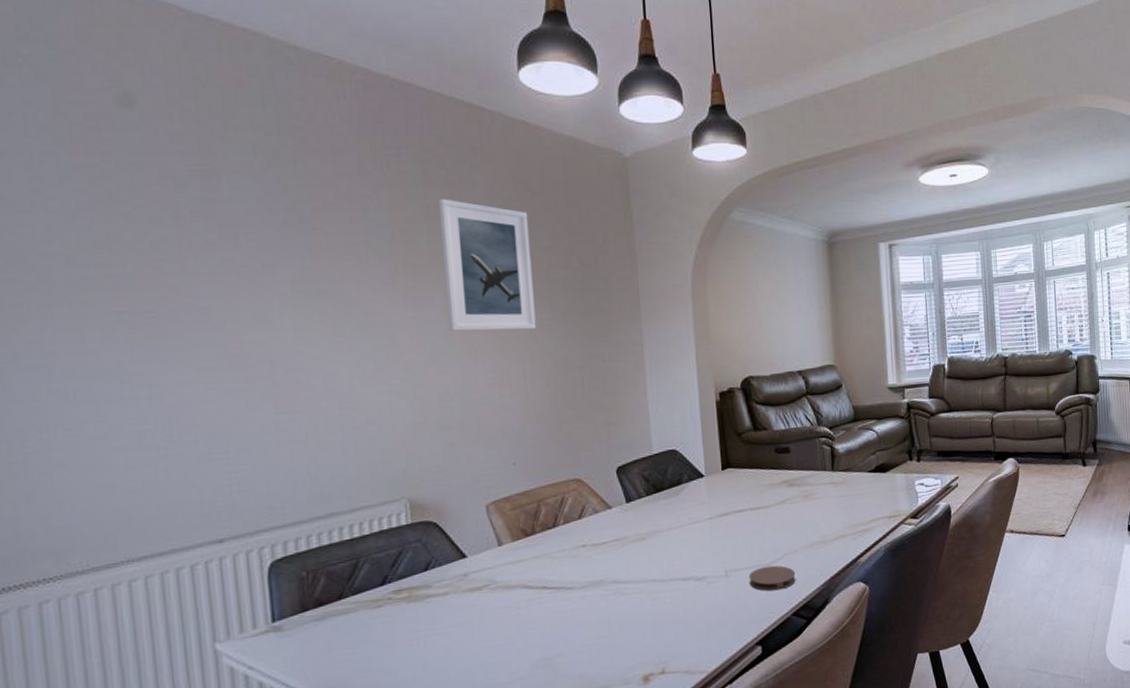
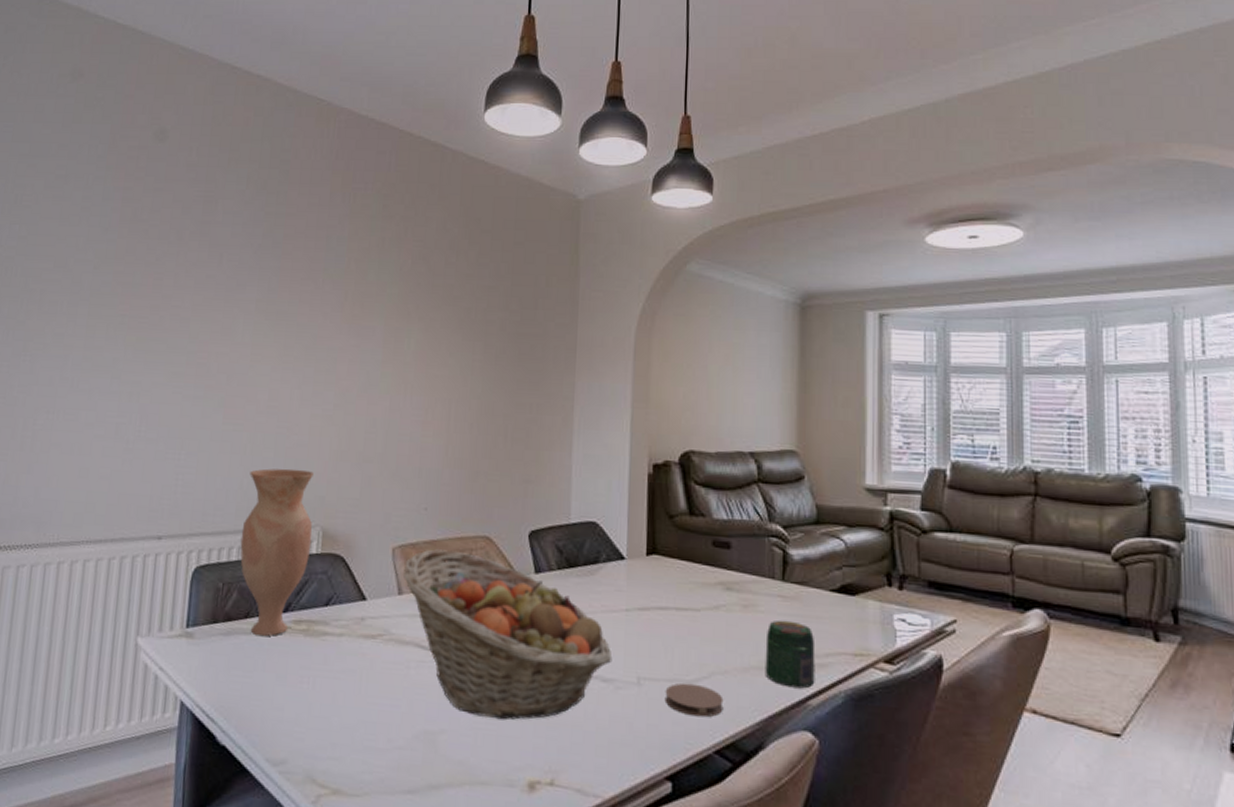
vase: none [317,447,400,613] -> present [240,468,314,636]
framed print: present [439,198,536,332] -> none [384,232,475,370]
fruit basket: none [500,496,703,634] -> present [403,549,613,721]
jar: none [823,500,863,552] -> present [765,620,816,689]

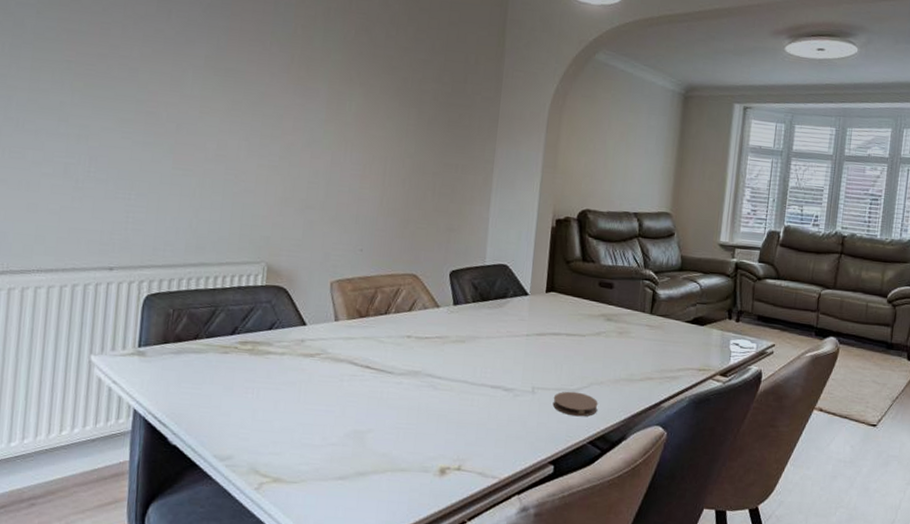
vase: present [240,468,314,636] -> none [189,210,260,355]
fruit basket: present [403,549,613,721] -> none [340,284,514,421]
jar: present [765,620,816,689] -> none [631,343,671,395]

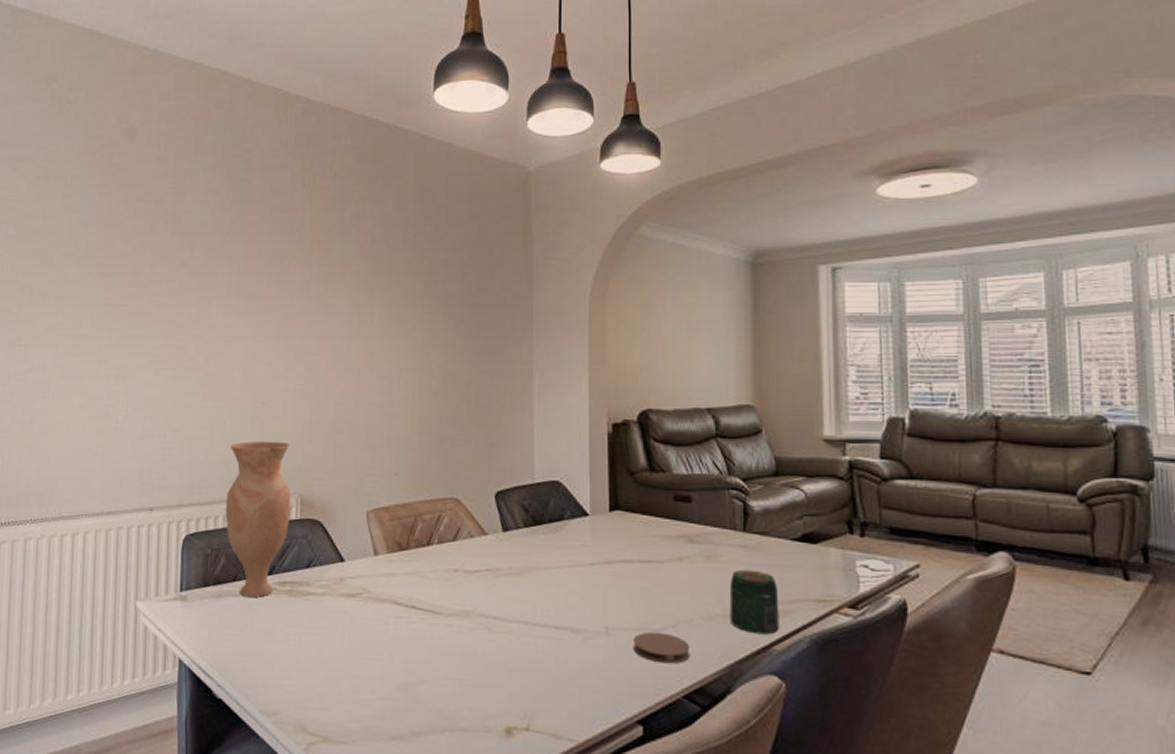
vase: none [189,210,260,355] -> present [225,441,291,597]
jar: none [631,343,671,395] -> present [729,569,780,635]

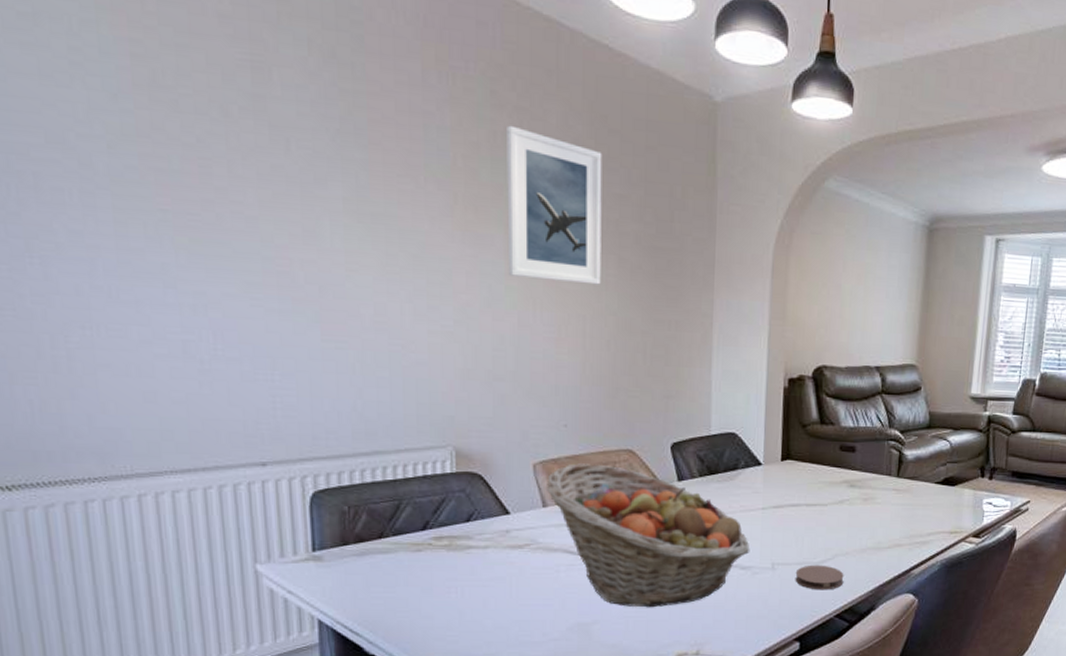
vase: present [225,441,291,597] -> none [362,388,445,553]
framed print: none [350,212,431,341] -> present [507,125,602,285]
fruit basket: none [378,512,581,671] -> present [547,463,750,608]
jar: present [729,569,780,635] -> none [878,509,921,562]

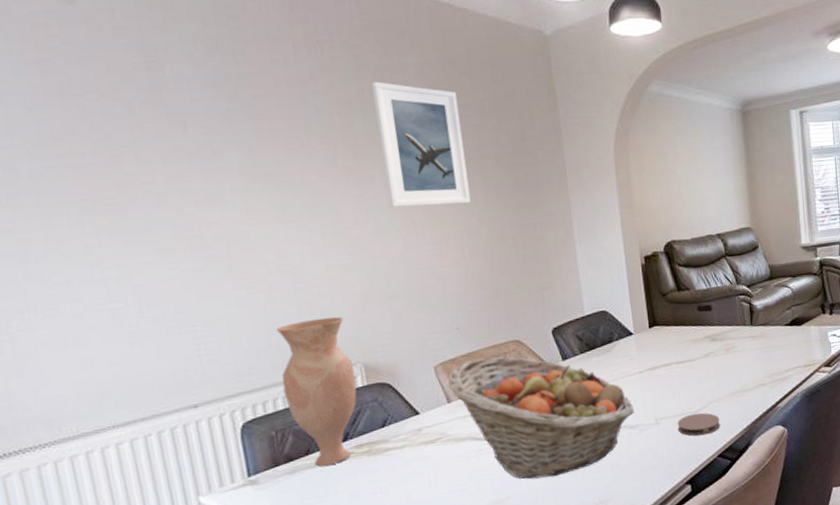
vase: none [362,388,445,553] -> present [276,317,357,467]

